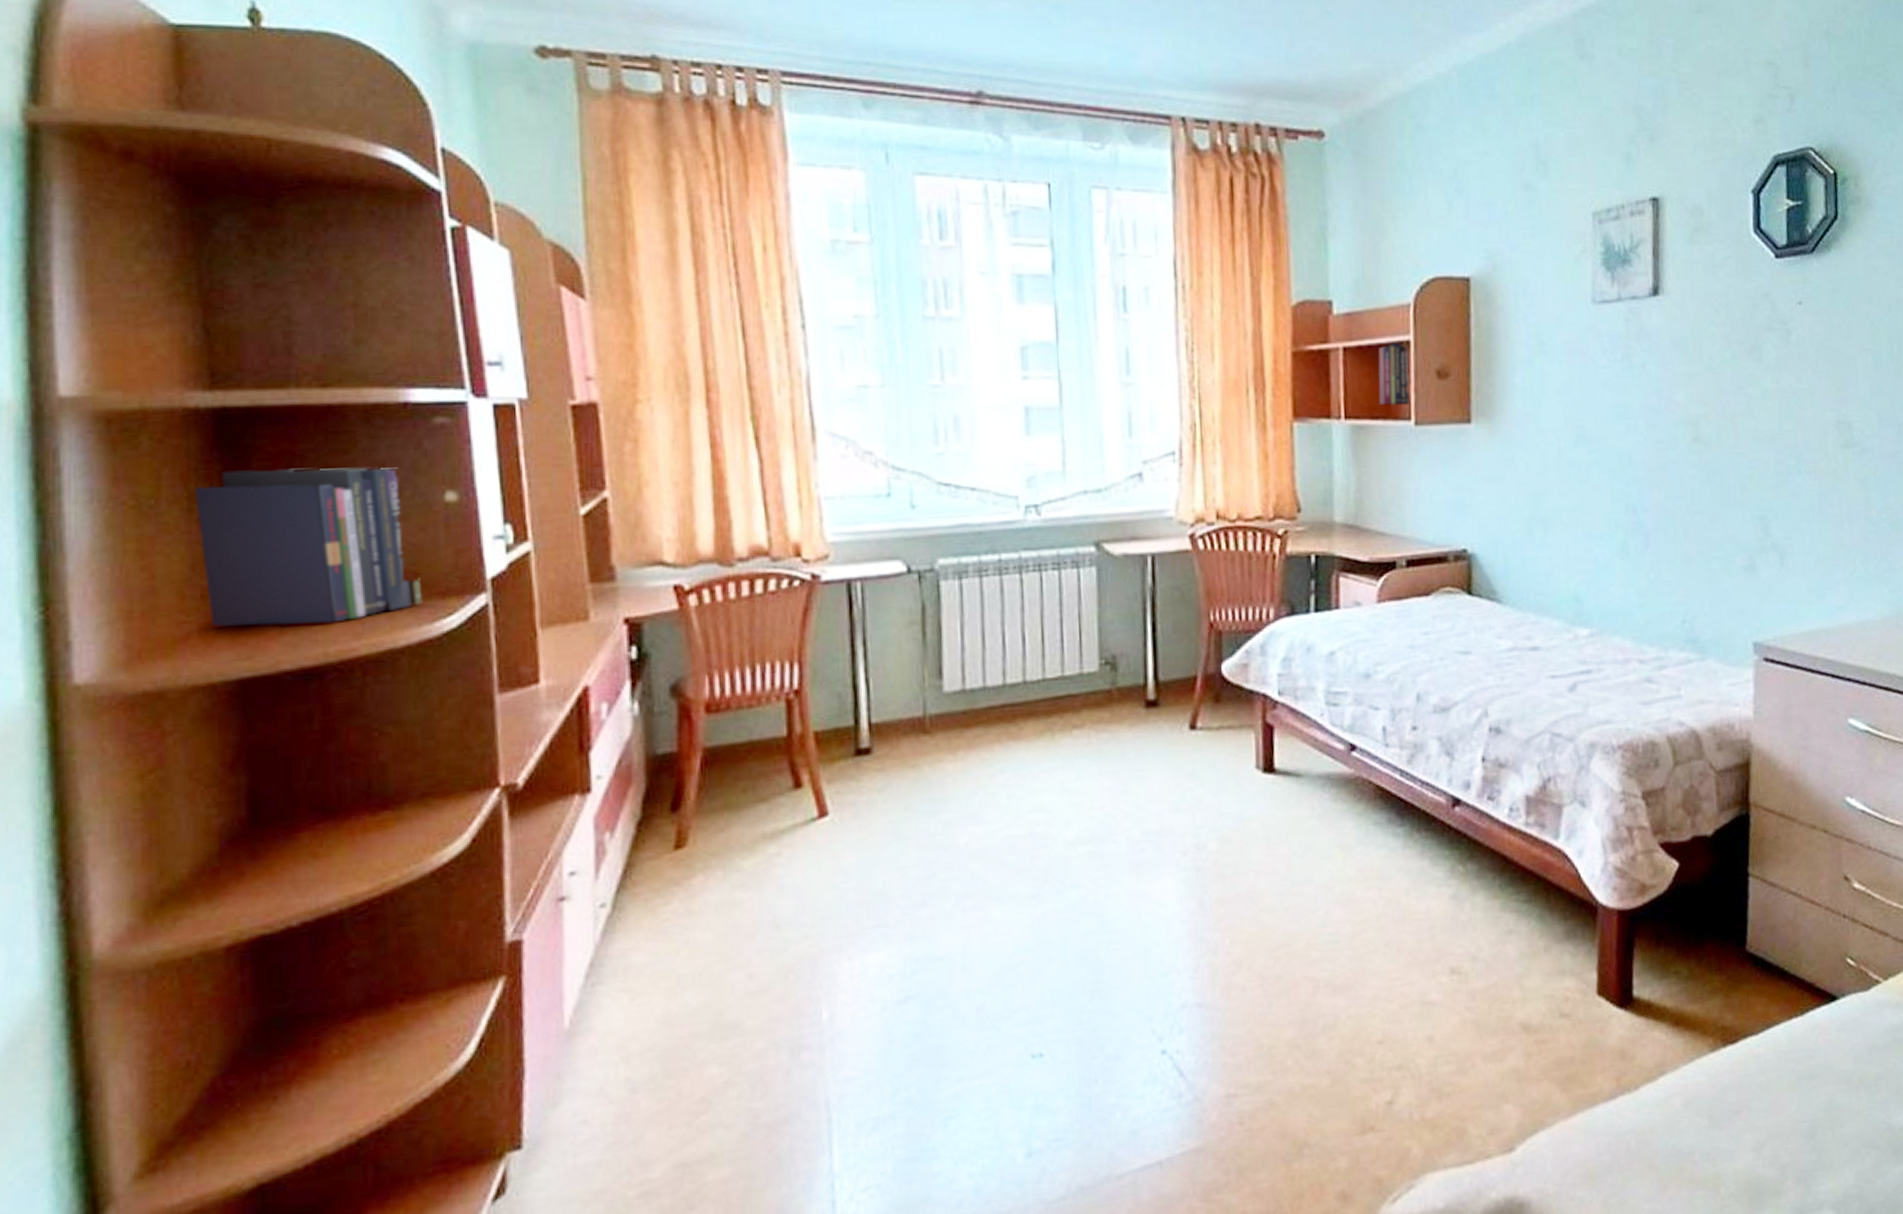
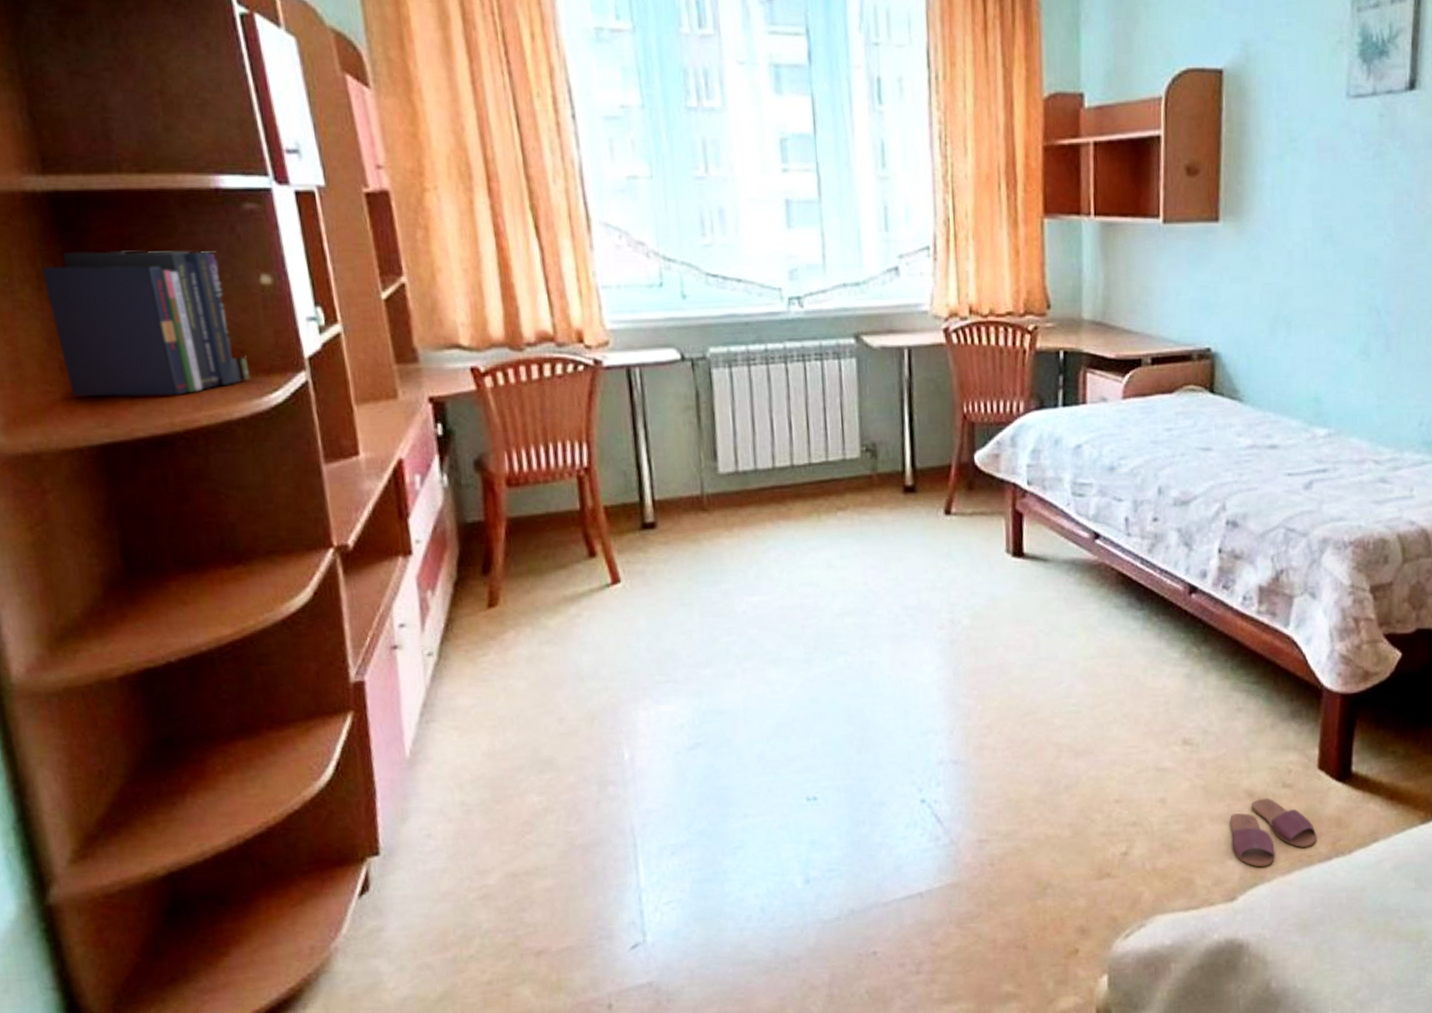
books: present [1378,341,1411,406] -> none [1127,135,1159,203]
slippers: none [1504,1030,1600,1111] -> present [1229,798,1317,868]

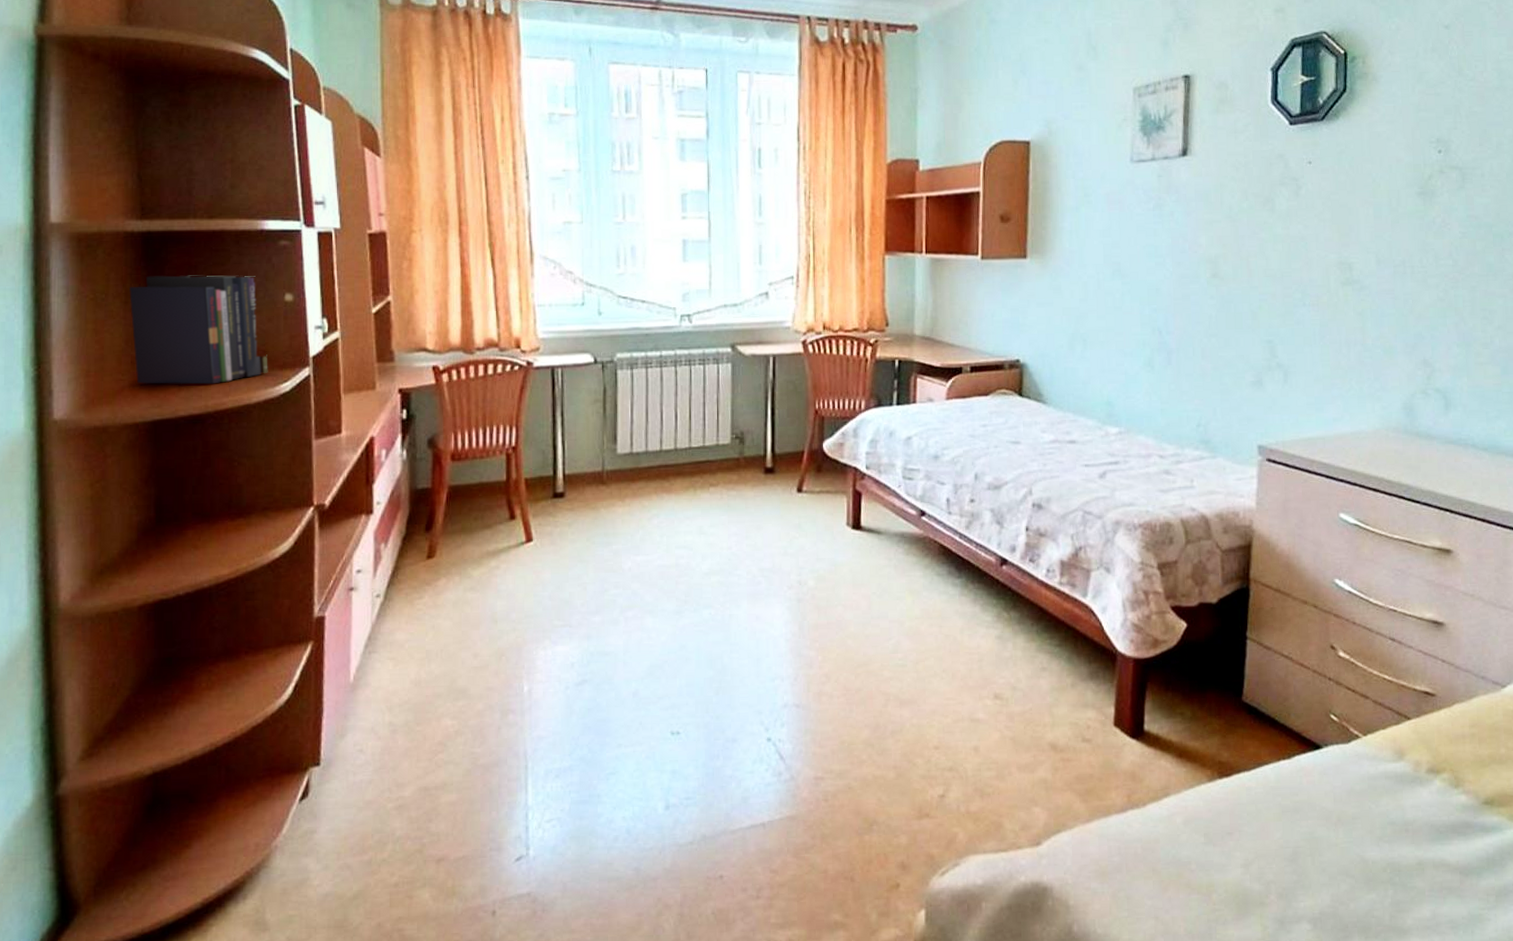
slippers: present [1229,798,1317,868] -> none [1035,751,1114,815]

